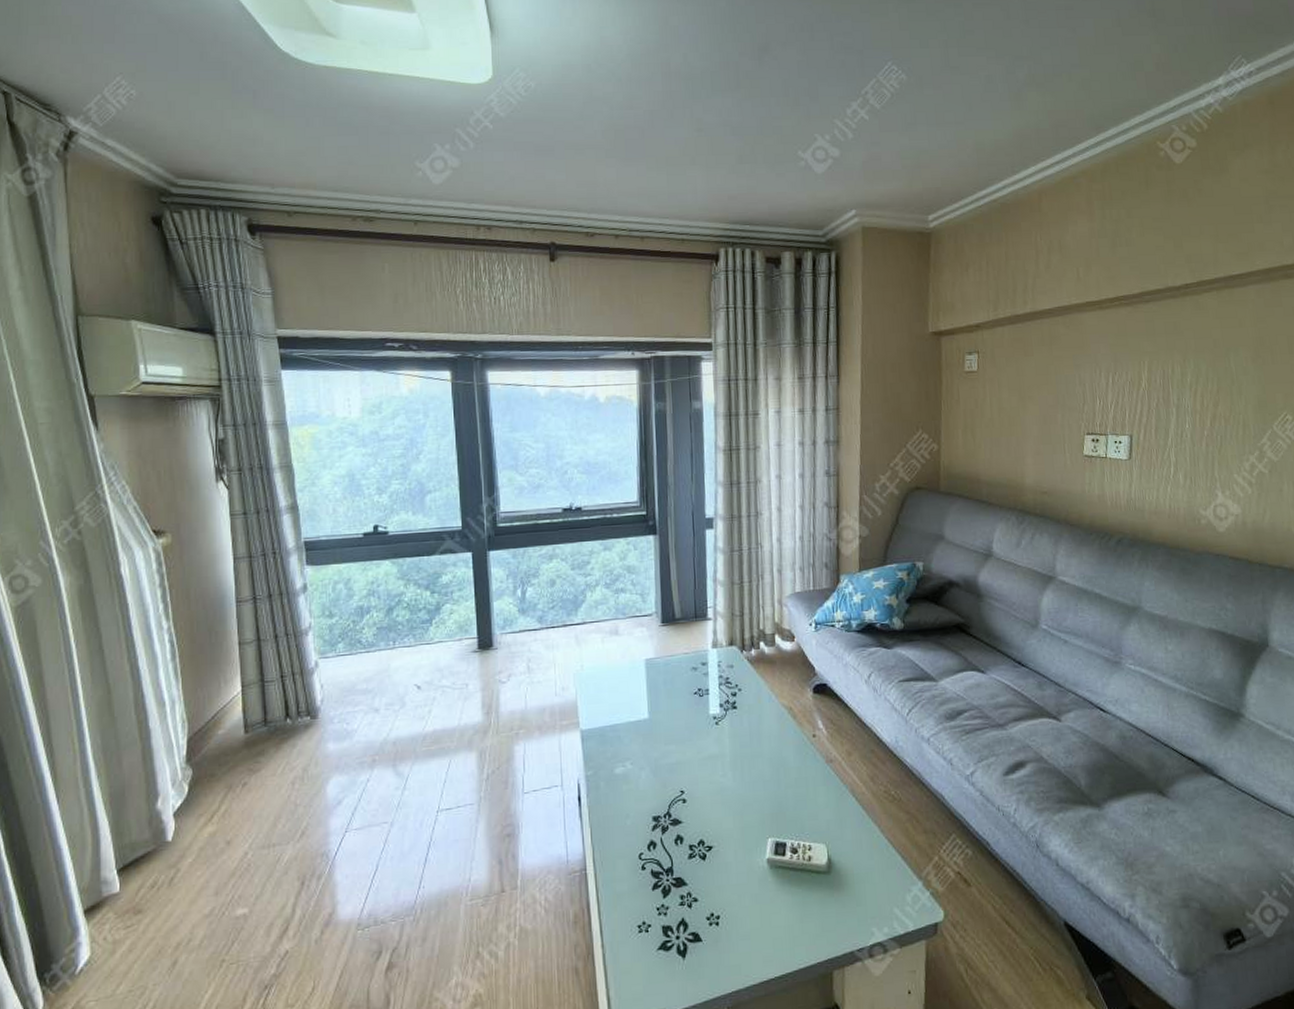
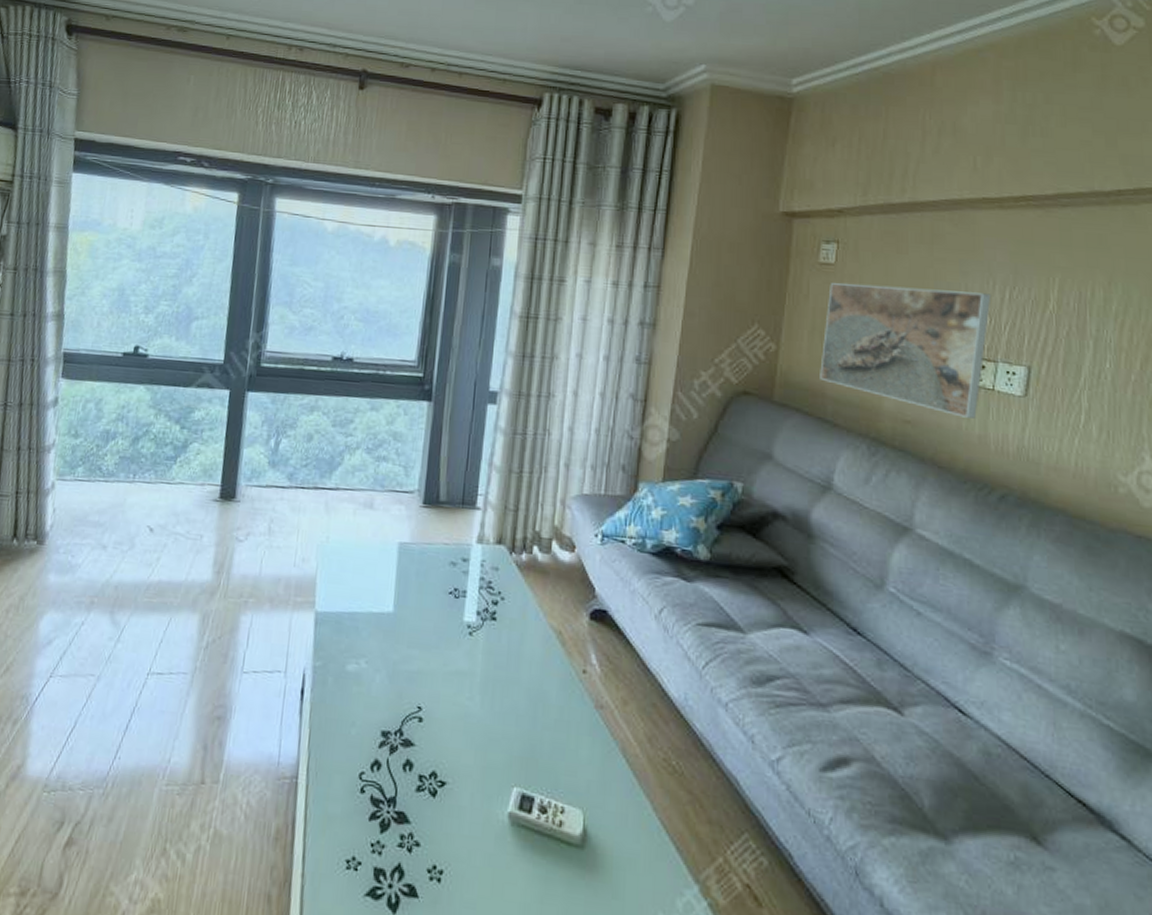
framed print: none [974,380,1099,483] -> present [820,283,992,419]

